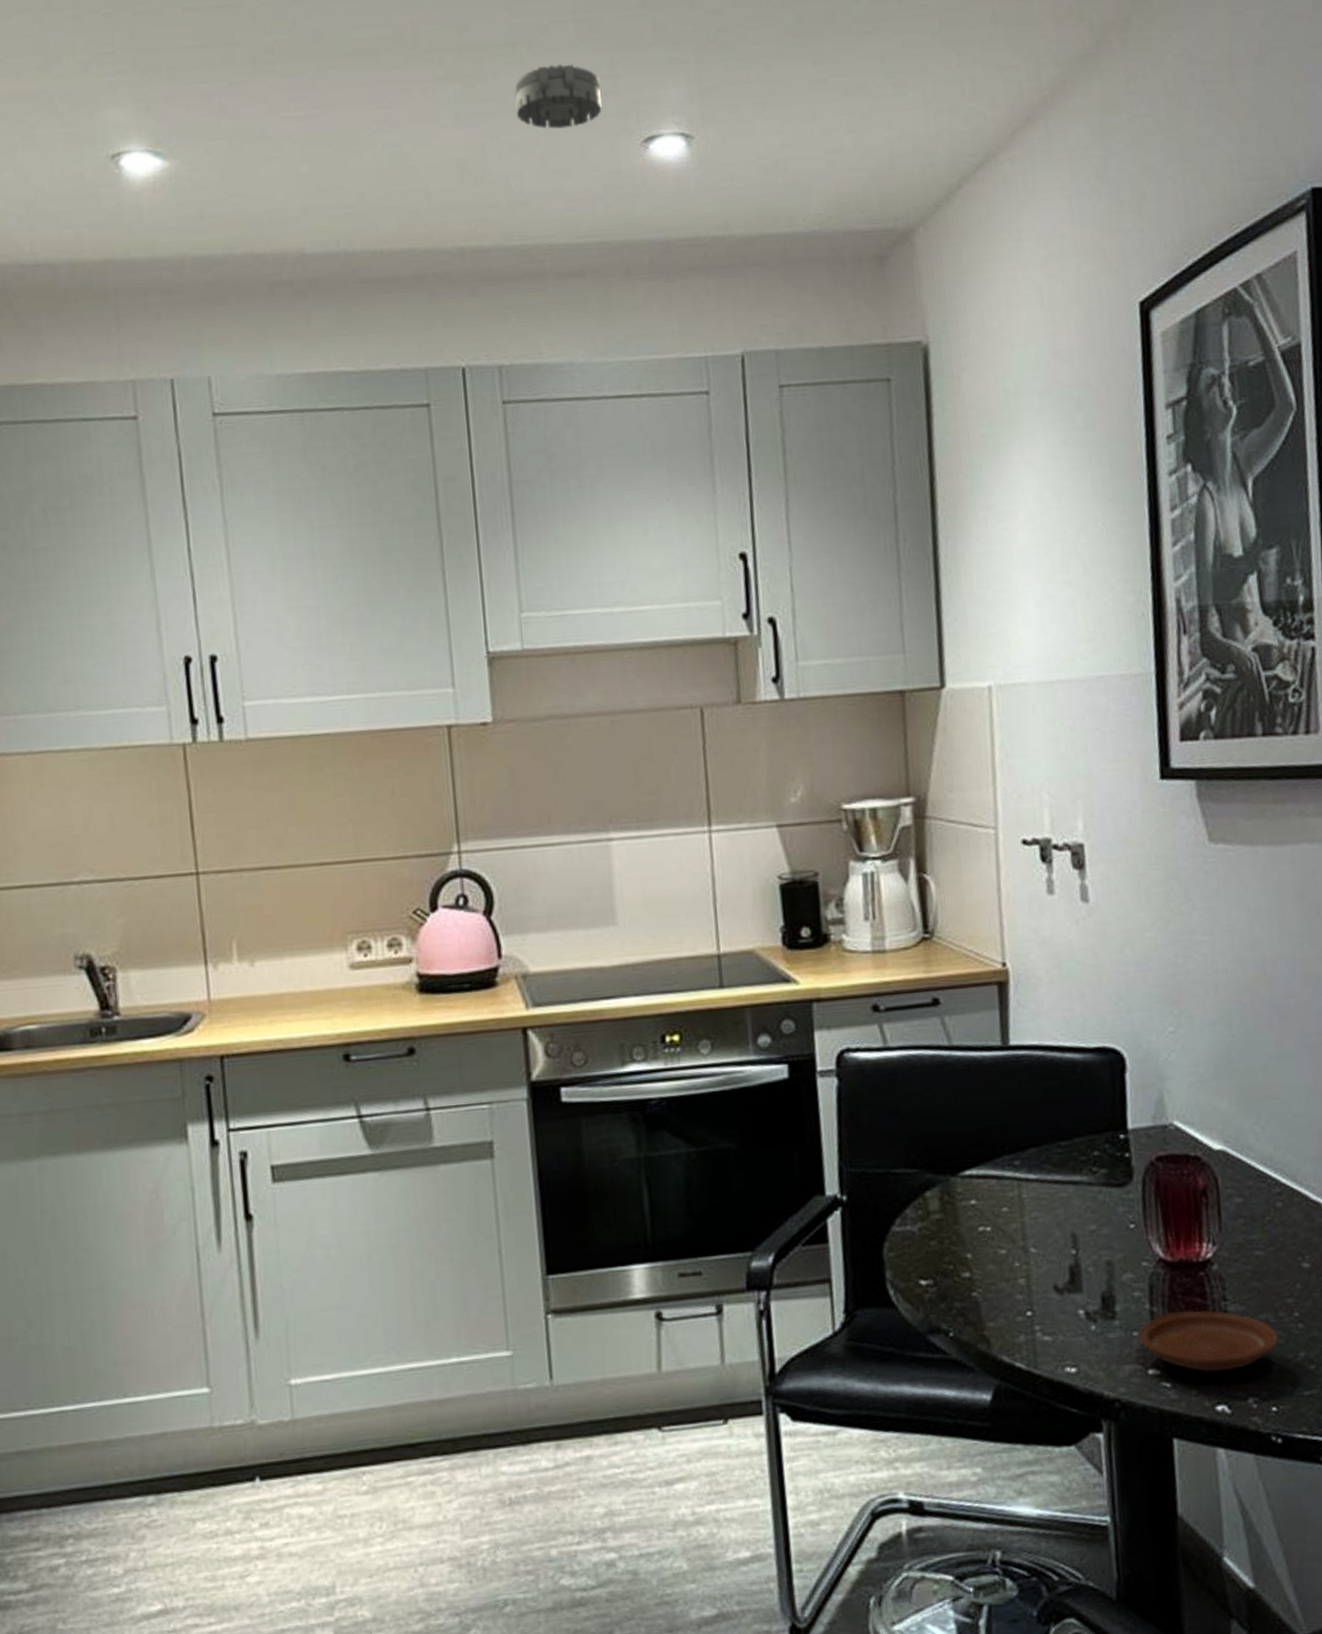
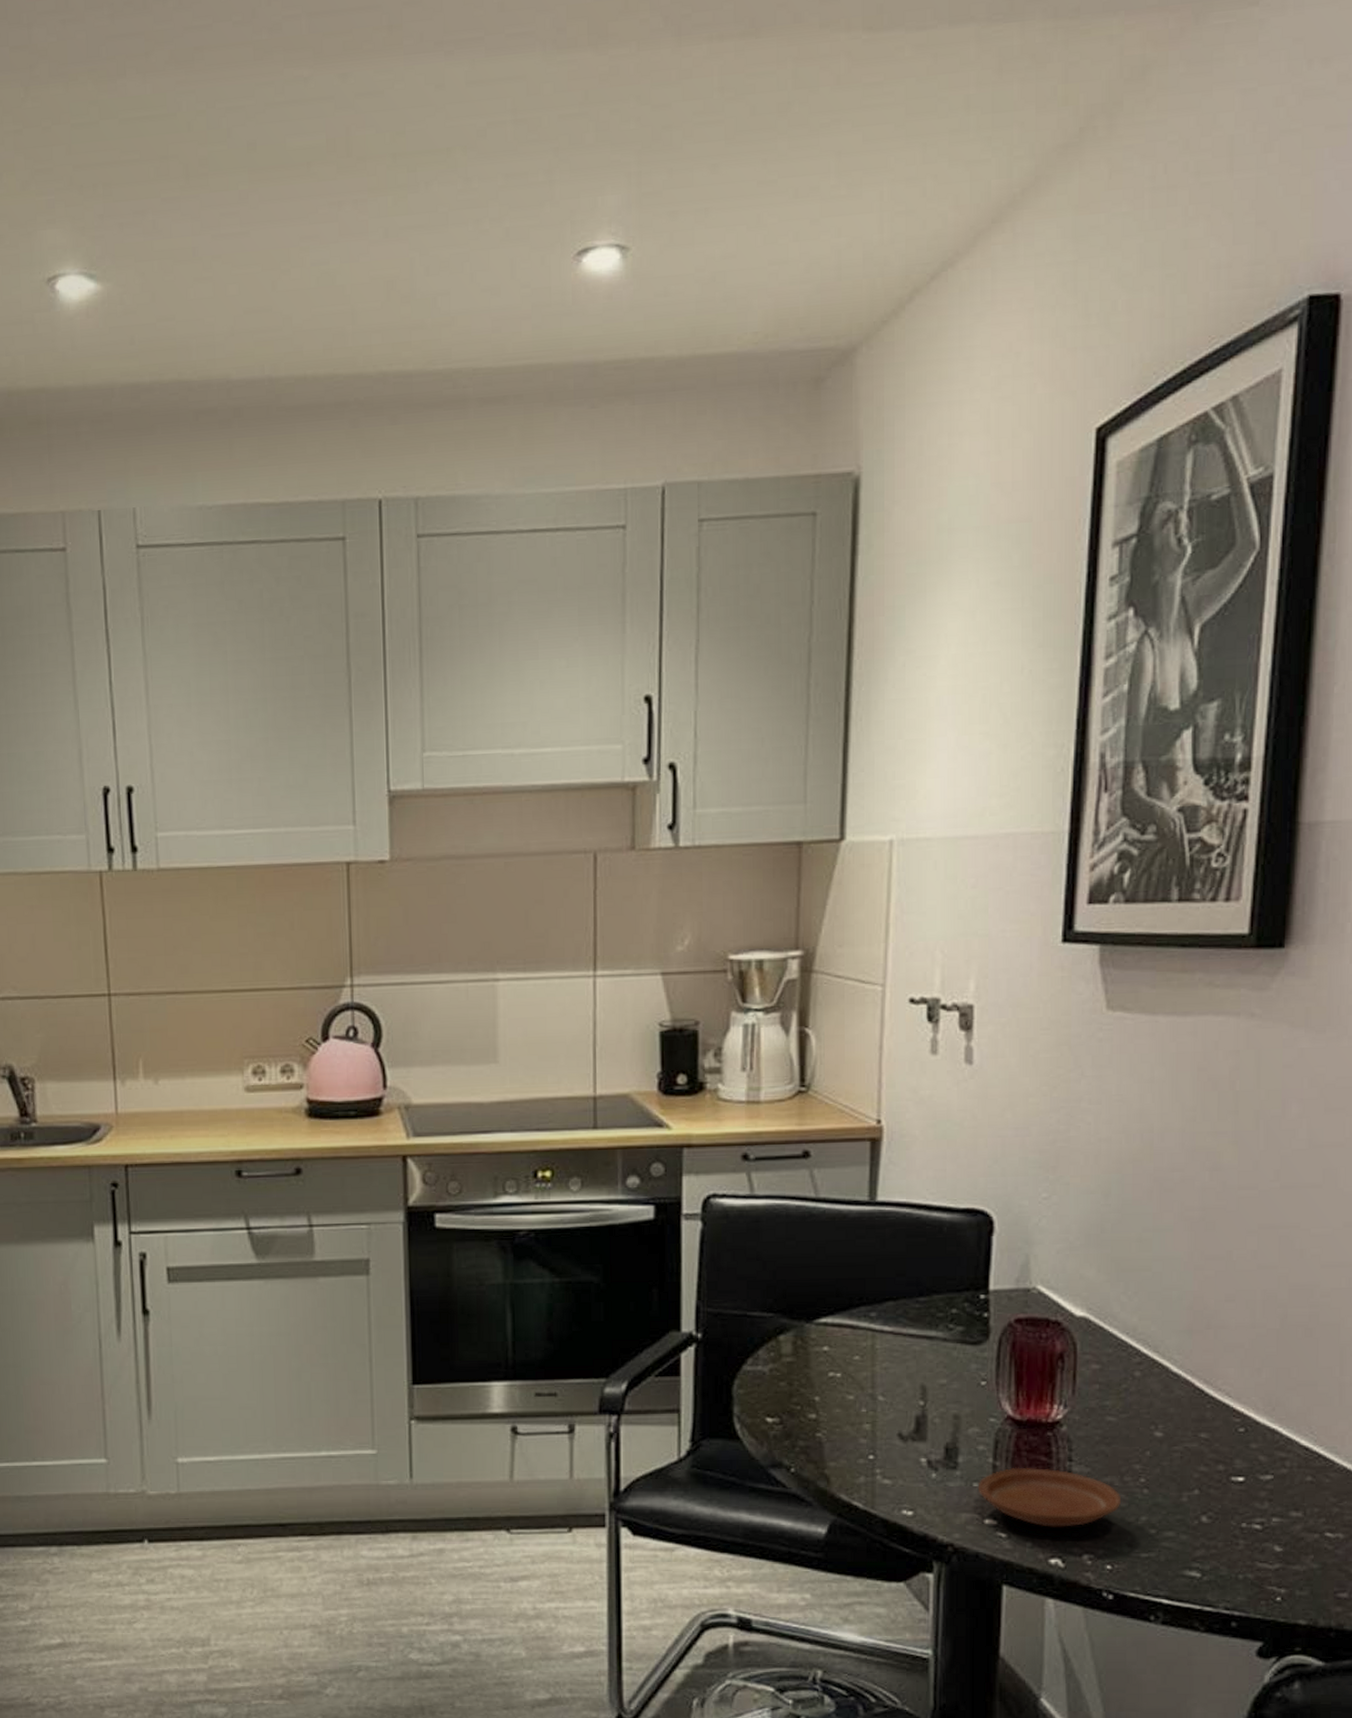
smoke detector: present [514,64,603,129] -> none [446,170,537,243]

